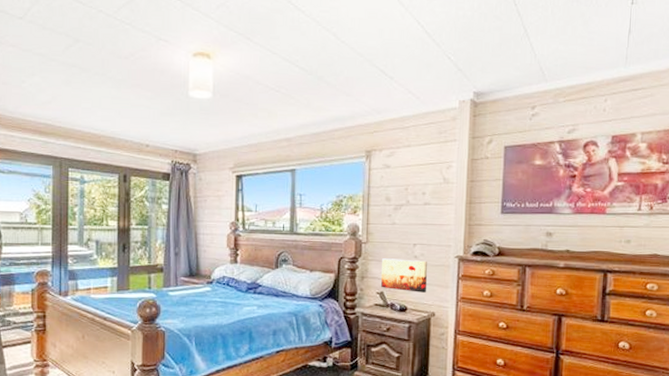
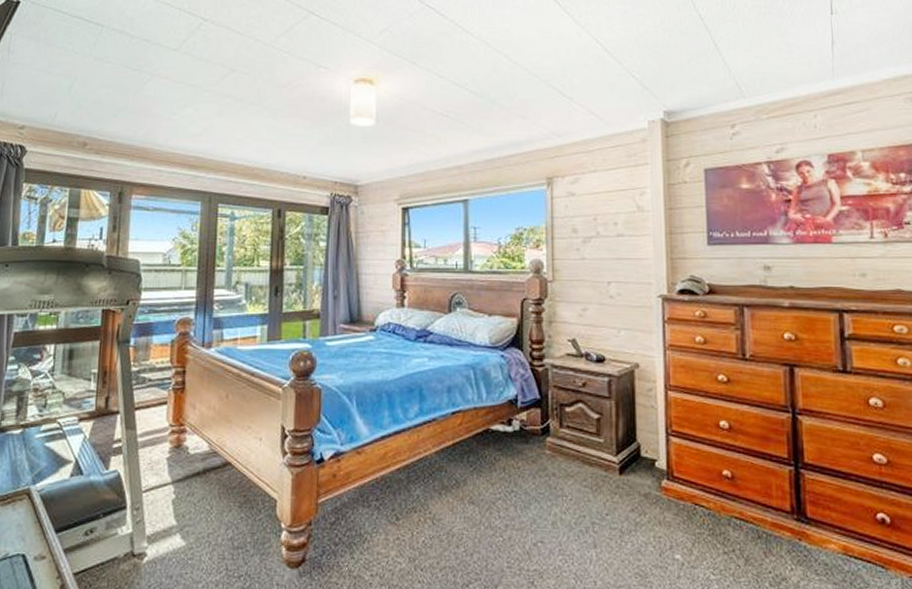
wall art: present [381,258,427,293] -> none [572,299,626,339]

